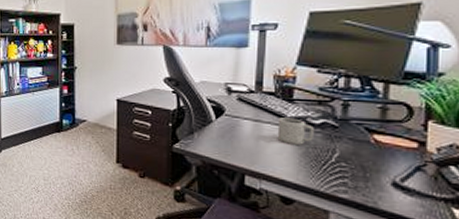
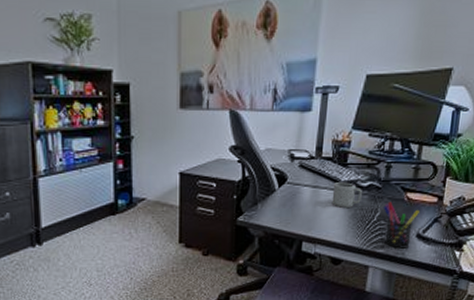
pen holder: none [342,142,393,197] -> present [383,201,419,249]

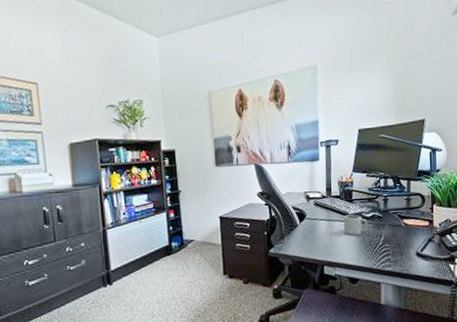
pen holder: present [383,201,419,249] -> none [385,227,416,266]

